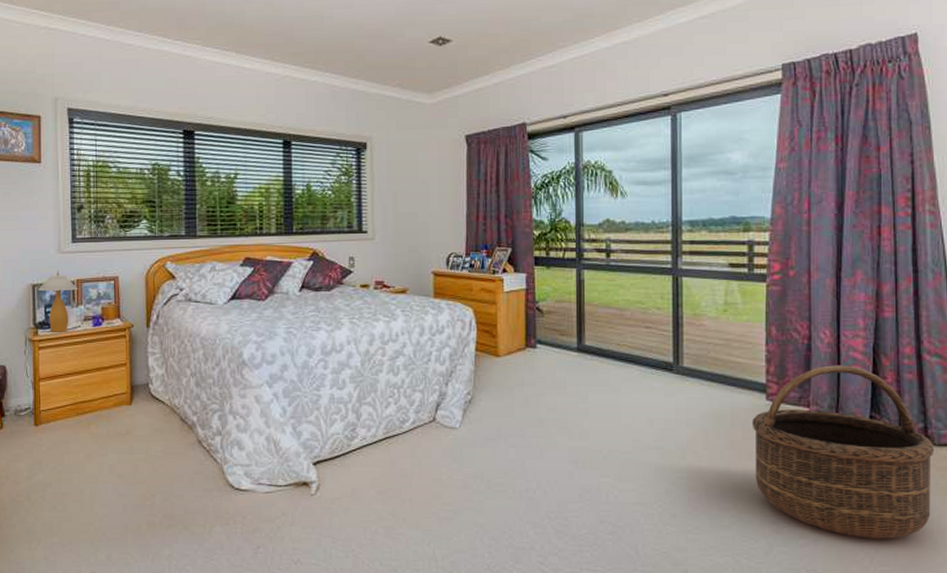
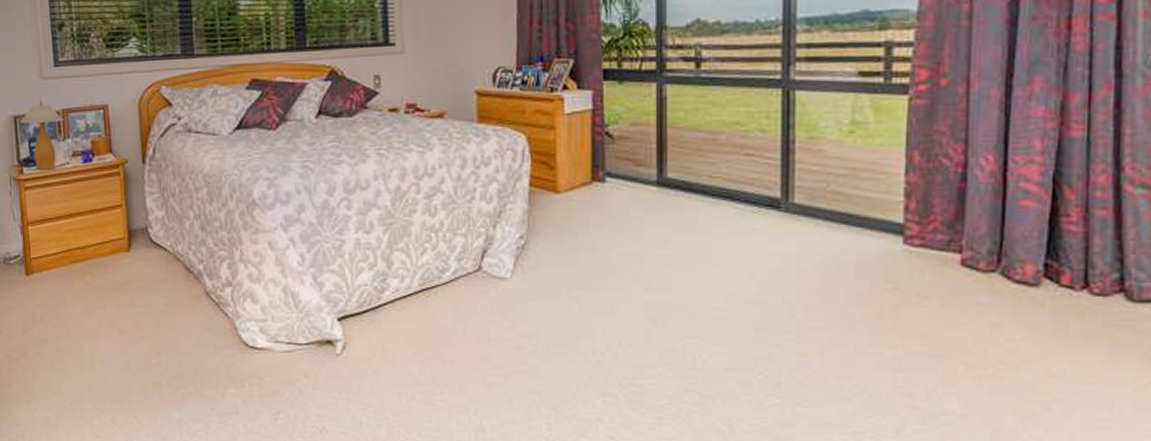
basket: present [751,365,935,539] -> none [883,199,1133,418]

